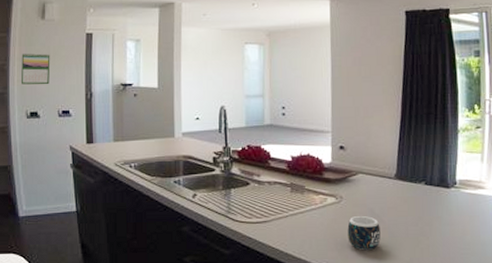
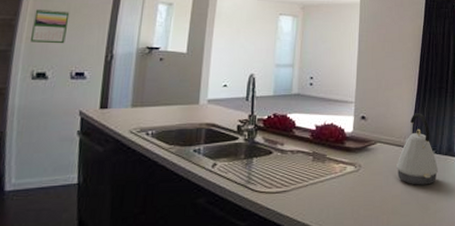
mug: present [347,216,381,251] -> none [363,184,394,218]
kettle: none [381,142,430,218] -> present [397,113,439,185]

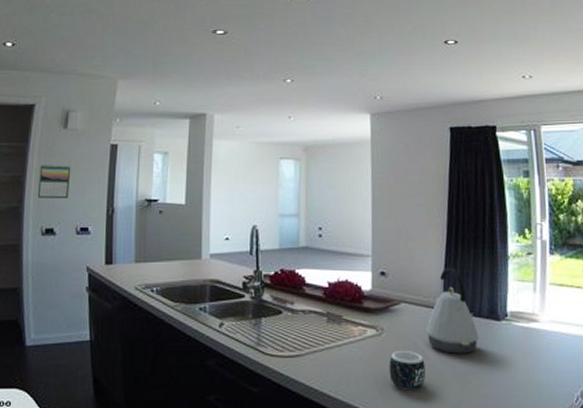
mug: none [363,184,394,218] -> present [389,351,426,391]

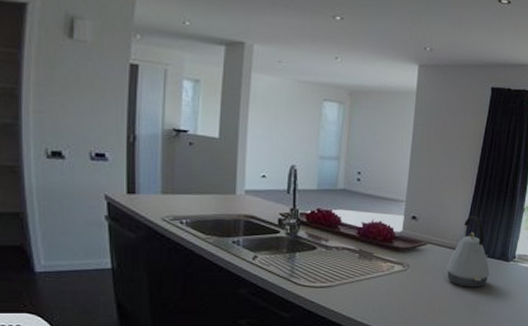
calendar: present [37,164,71,199] -> none [38,77,80,121]
mug: present [389,351,426,391] -> none [410,284,442,316]

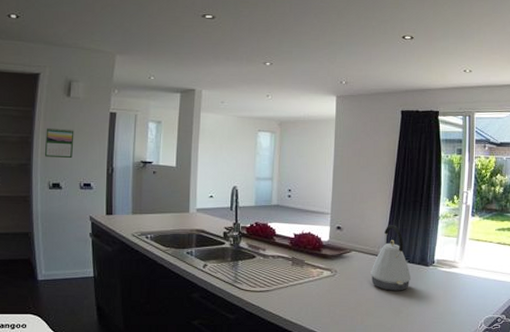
calendar: none [38,77,80,121] -> present [44,127,74,159]

